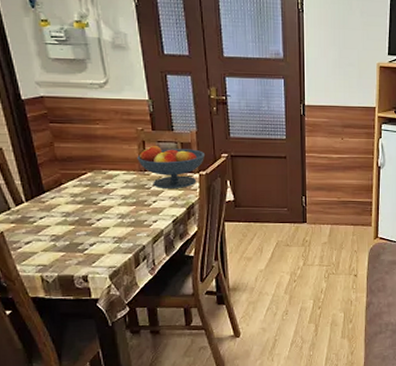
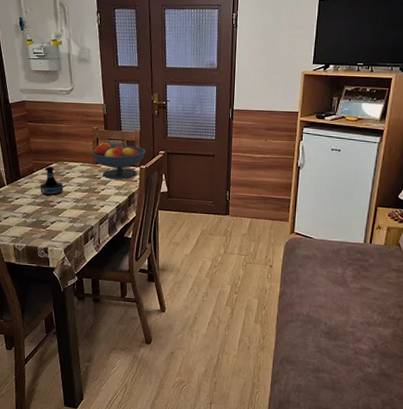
tequila bottle: none [71,175,104,212] -> present [39,165,64,196]

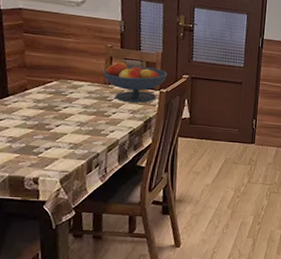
tequila bottle: present [39,165,64,196] -> none [33,83,65,118]

